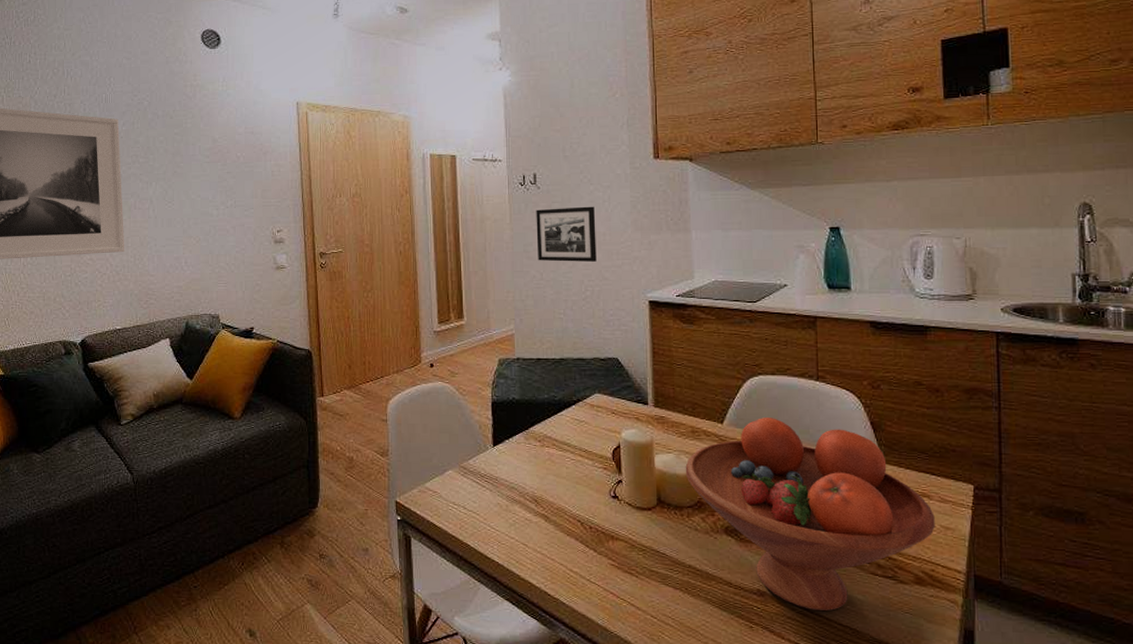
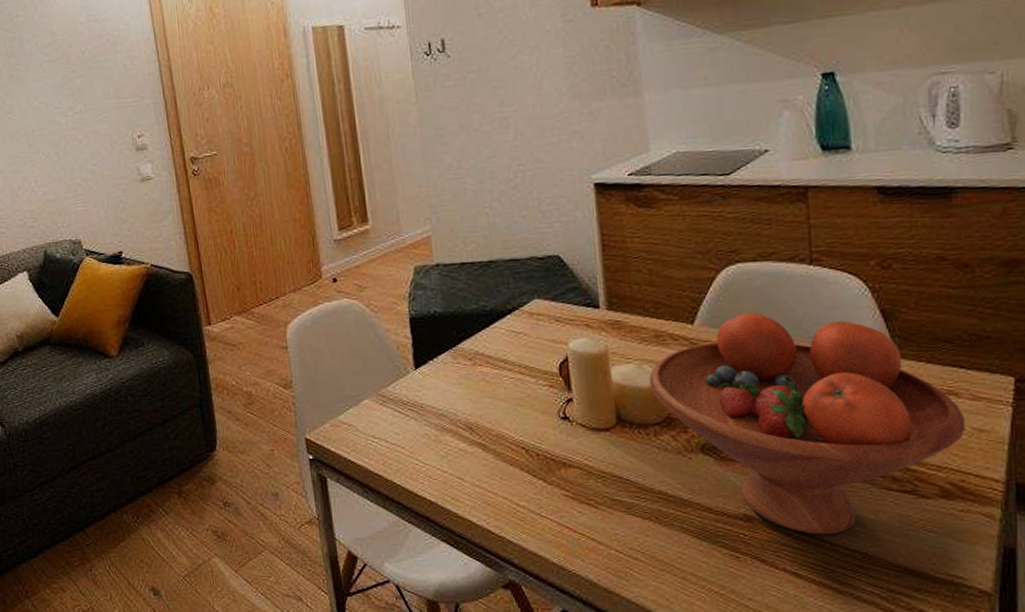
picture frame: present [536,206,597,262] -> none [447,73,526,146]

